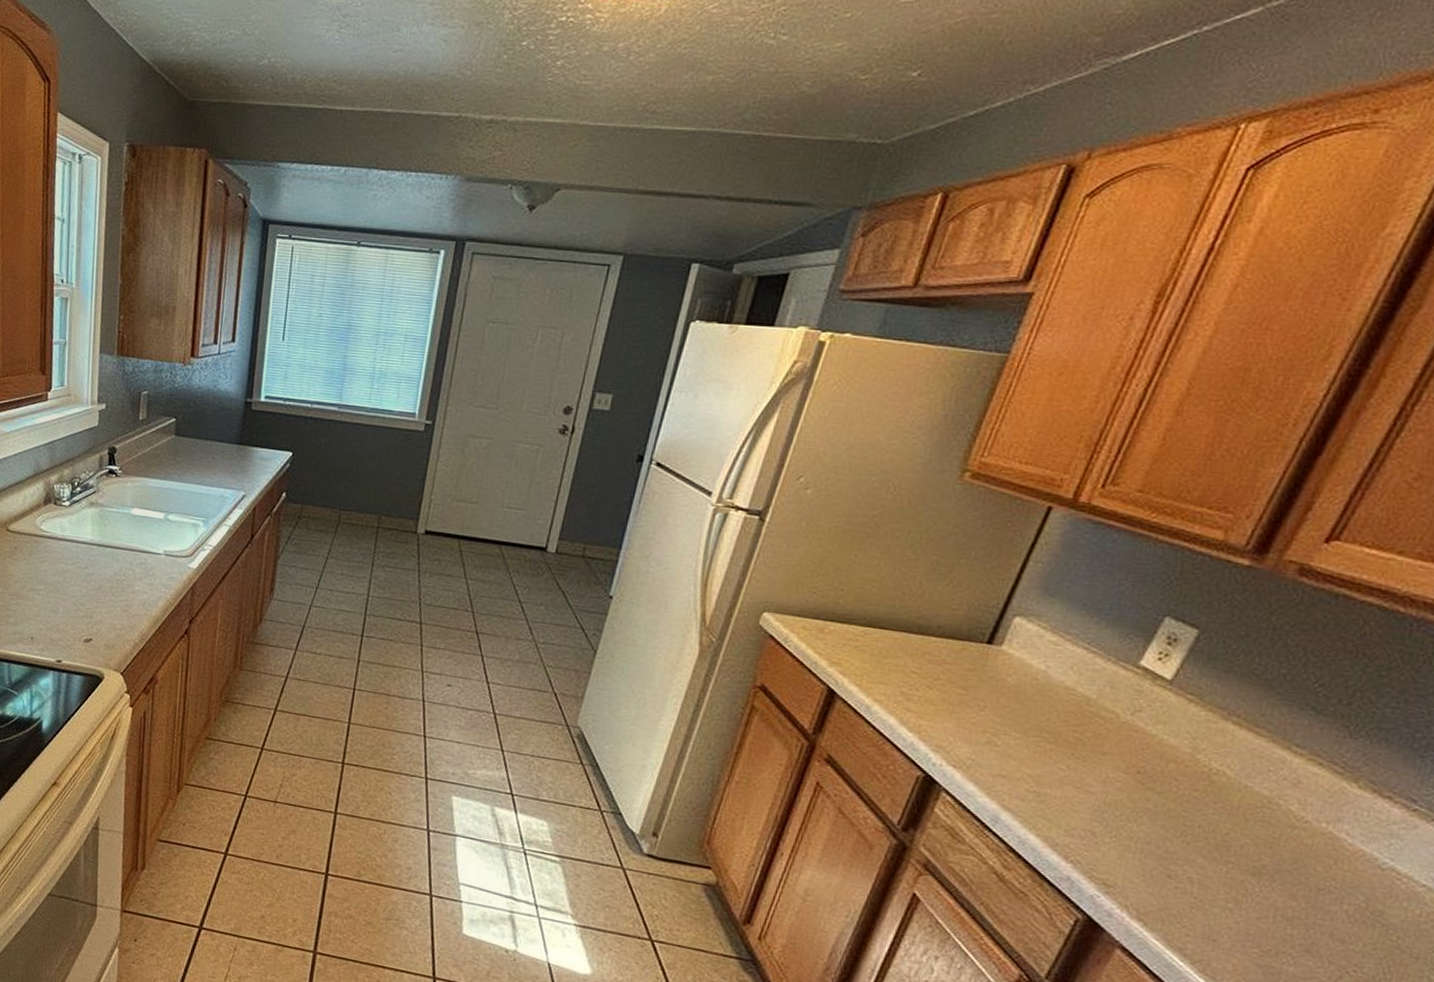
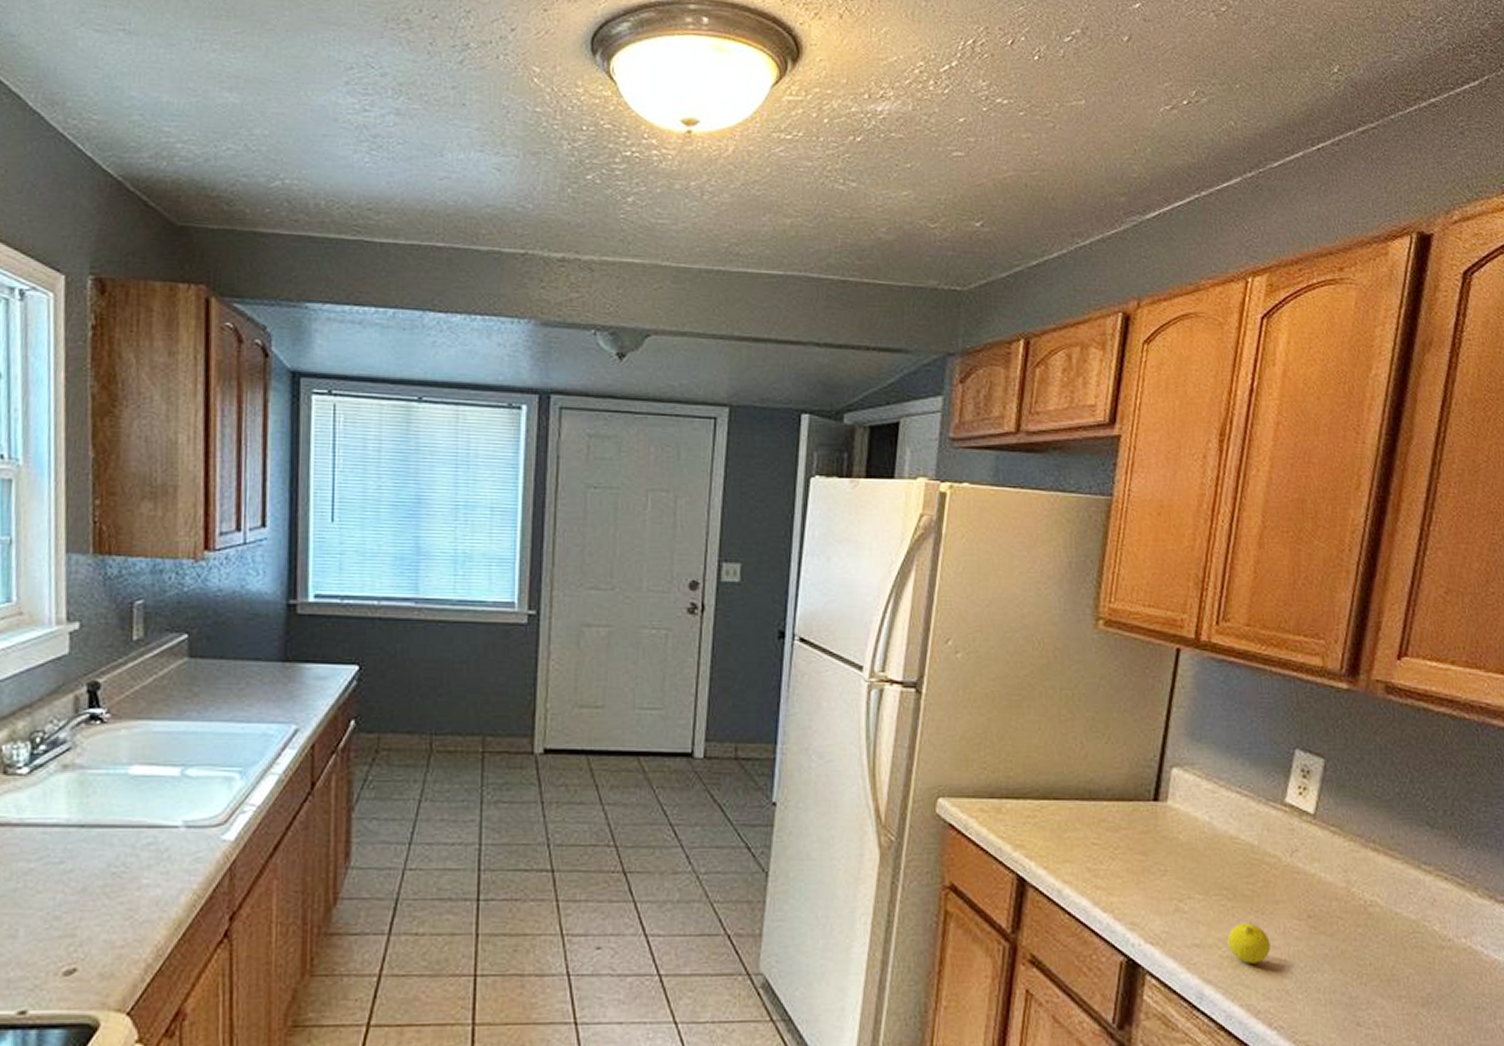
fruit: none [1037,765,1087,803] -> present [1227,923,1271,964]

